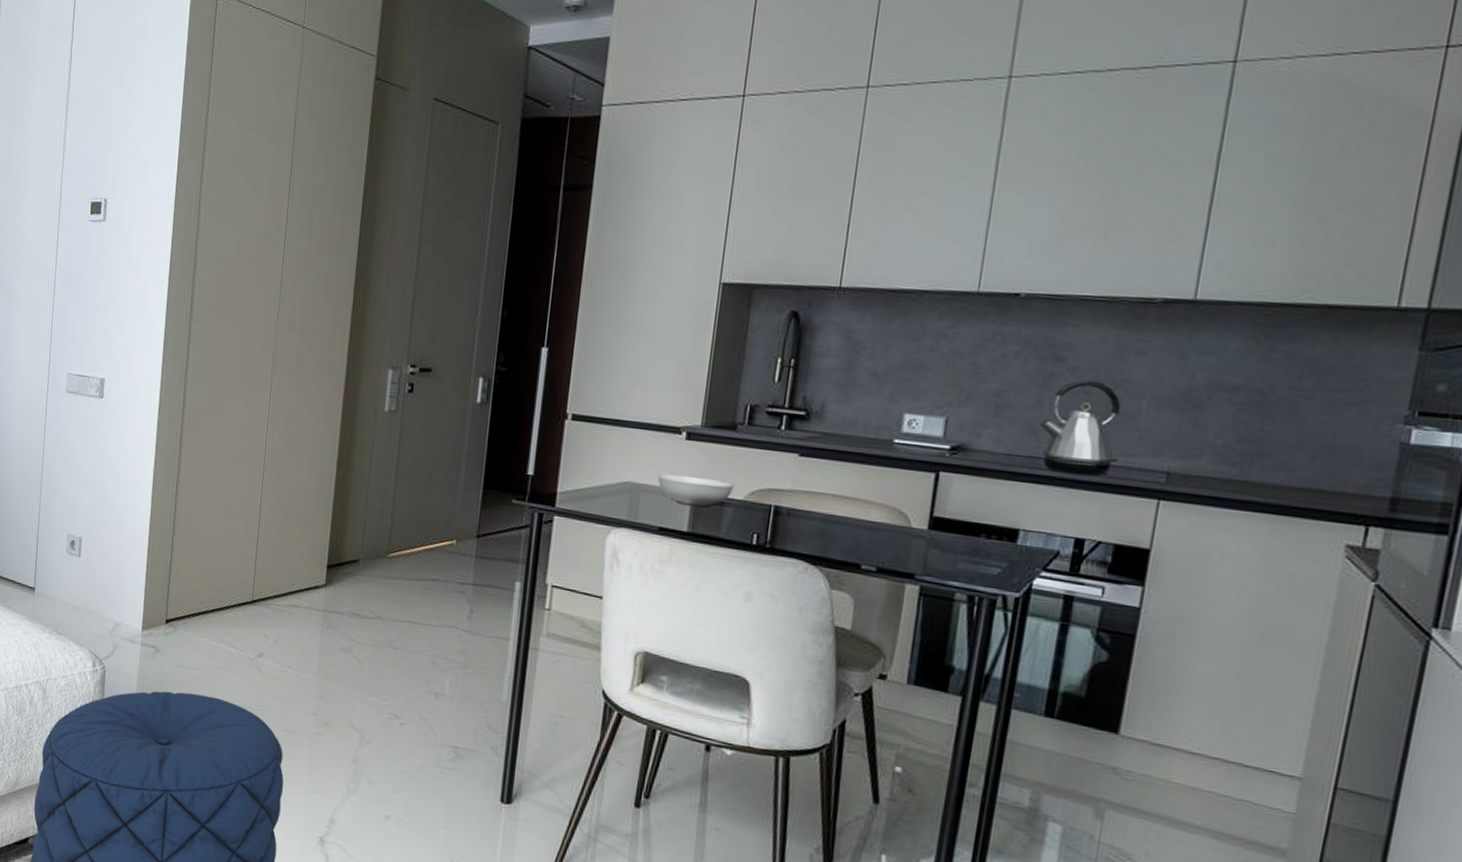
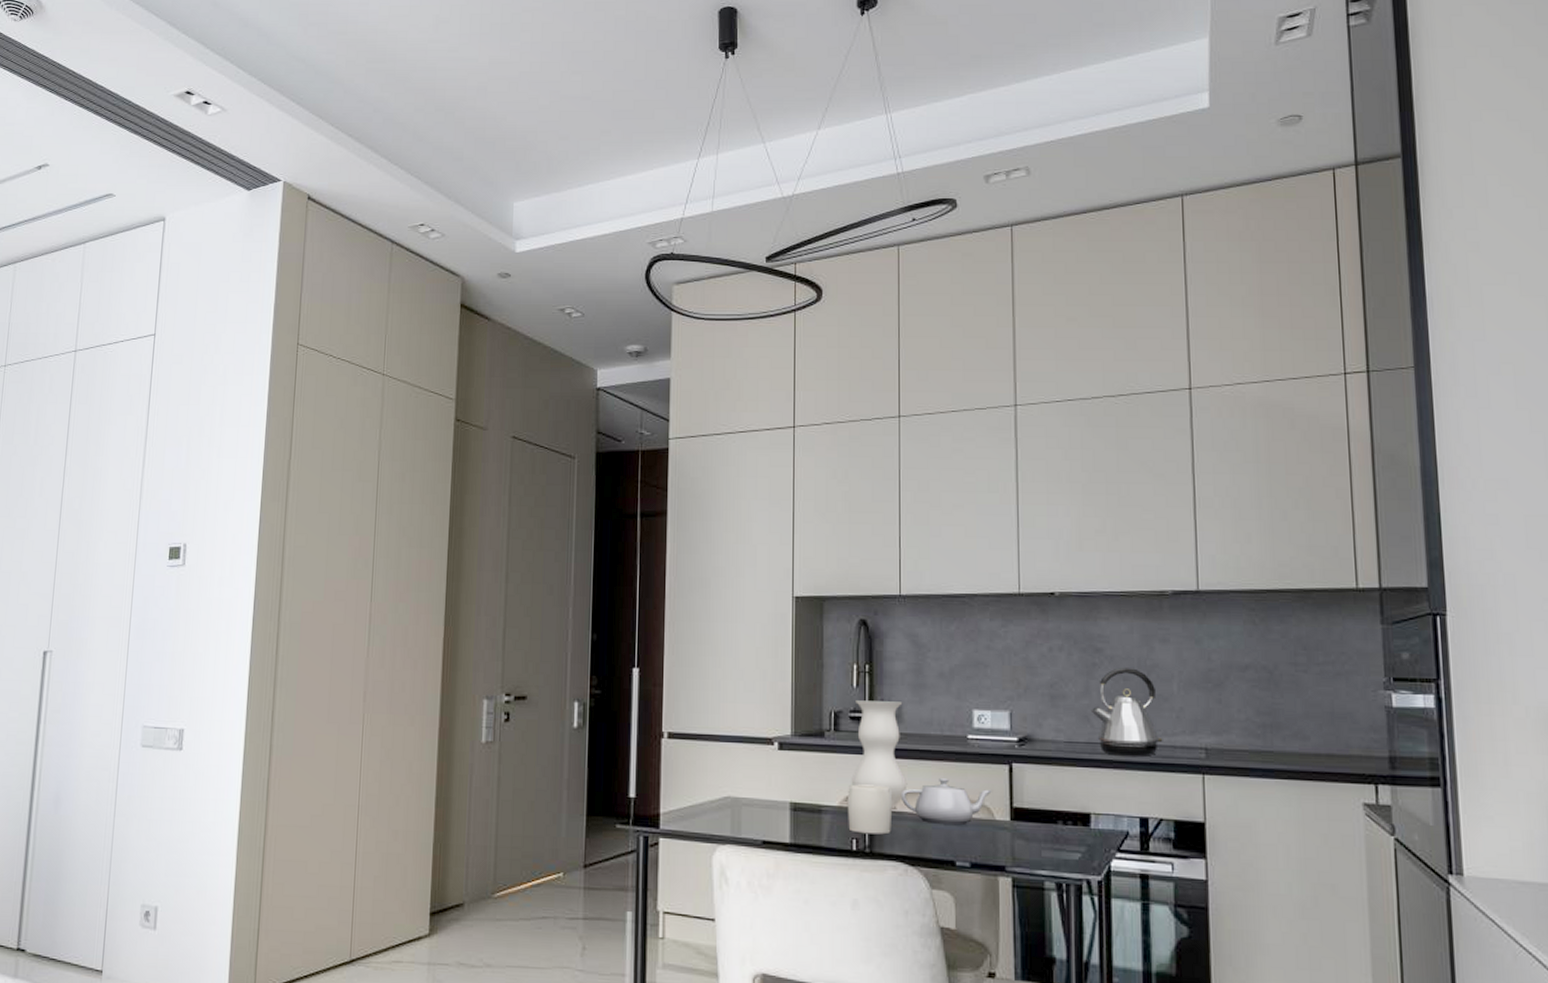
bowl: present [657,474,735,508] -> none [755,785,829,818]
mug: none [750,479,802,533] -> present [847,784,893,835]
vase: none [759,395,827,508] -> present [851,700,908,810]
teapot: none [810,480,914,530] -> present [900,777,993,826]

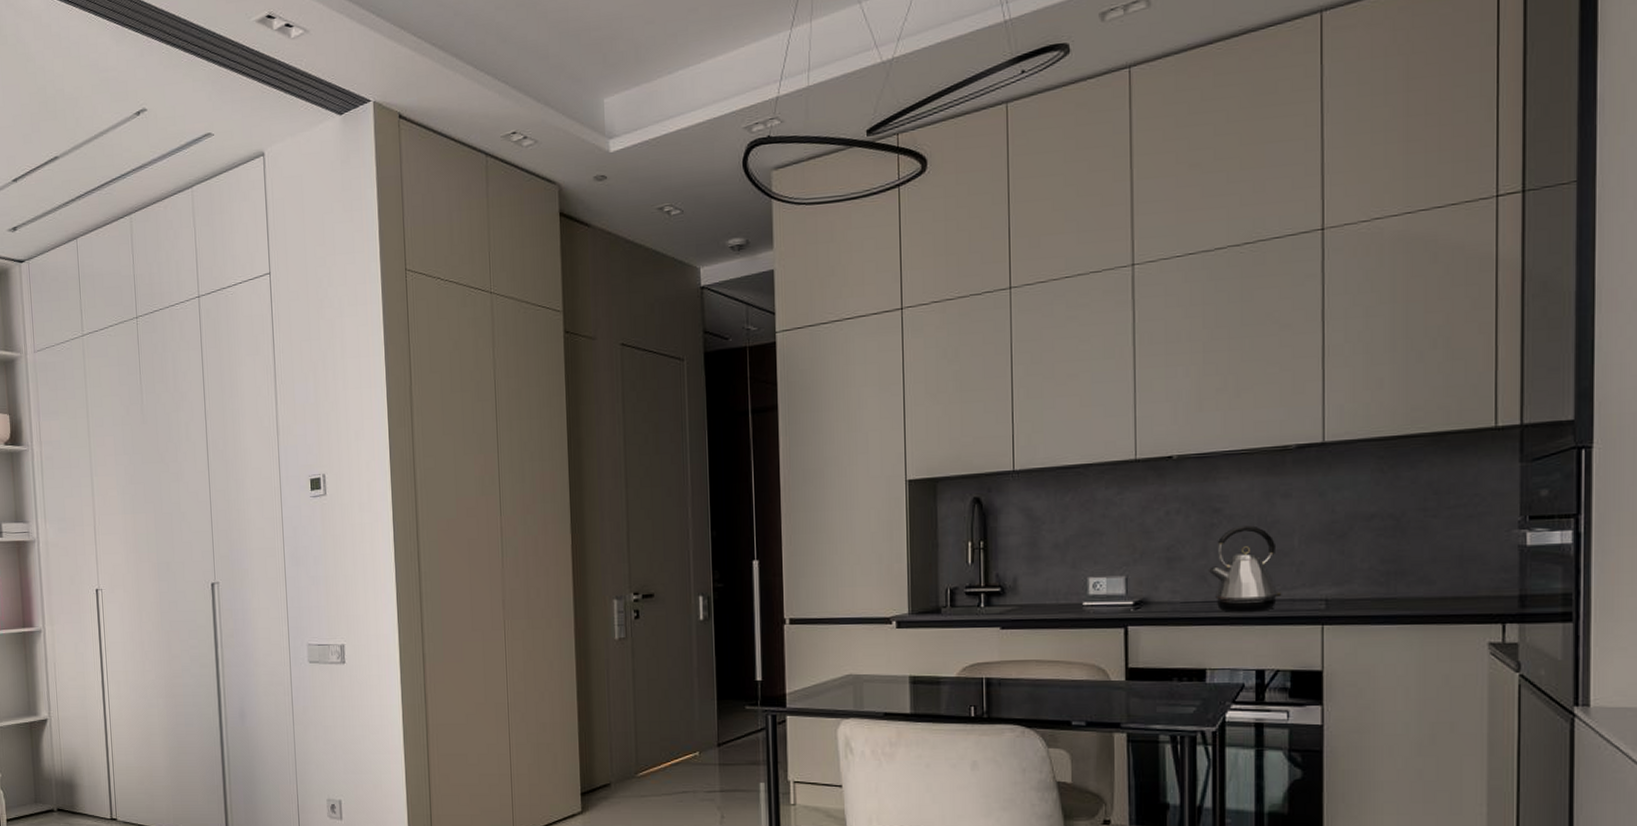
mug: present [847,784,893,835] -> none [964,655,1009,701]
vase: present [851,700,908,810] -> none [968,575,1024,677]
teapot: present [900,777,993,826] -> none [1016,644,1109,689]

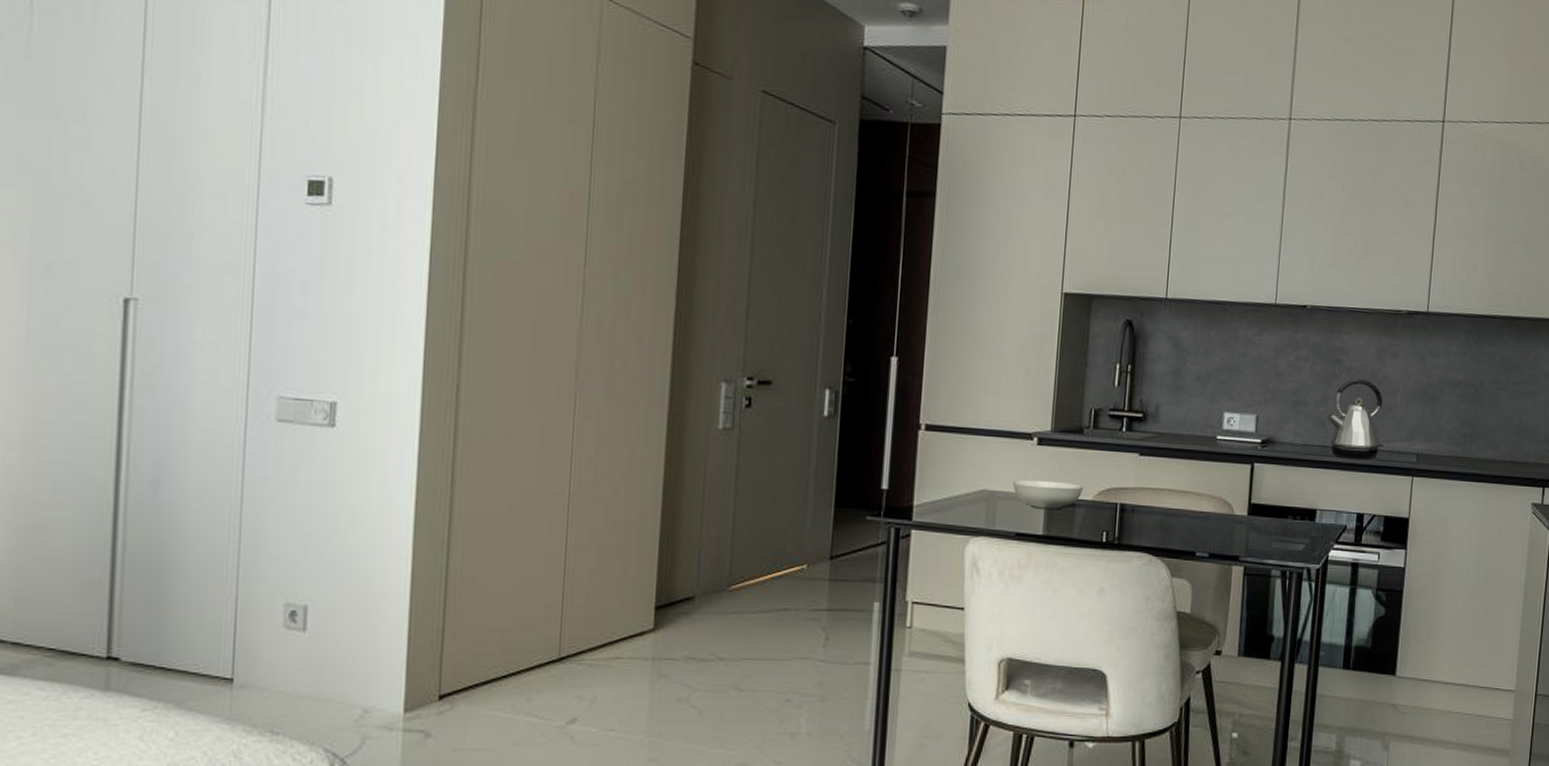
bowl: none [876,661,947,690] -> present [1012,479,1084,511]

